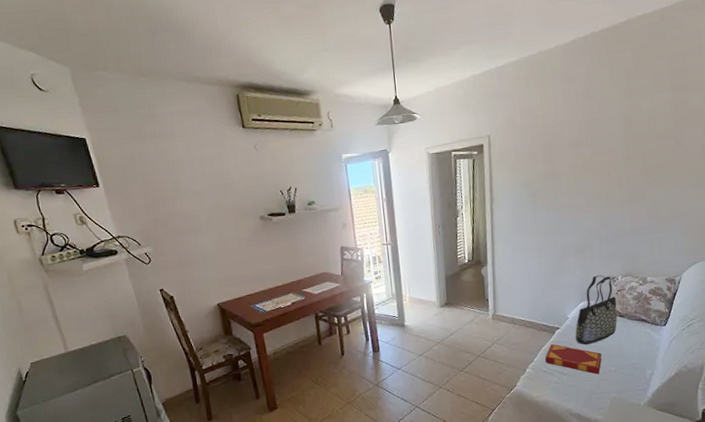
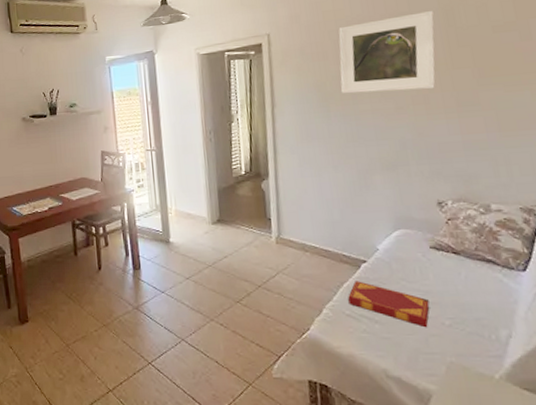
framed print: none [545,118,618,190] -> present [338,10,435,94]
tote bag: present [575,275,618,345] -> none [389,198,450,286]

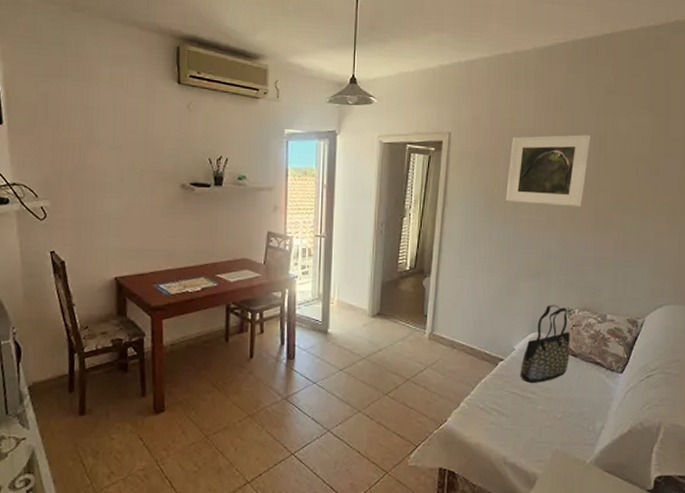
hardback book: present [348,281,430,328] -> none [483,377,548,420]
tote bag: none [389,198,450,286] -> present [520,305,570,383]

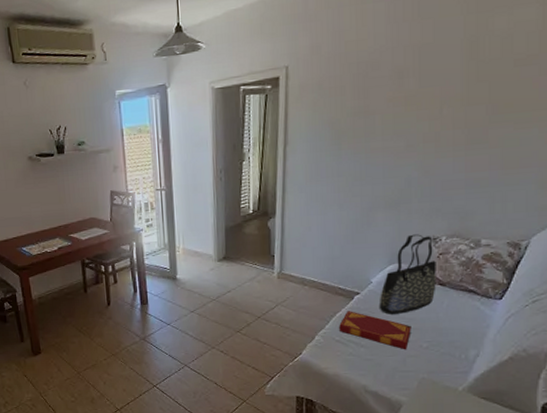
hardback book: none [483,377,548,420] -> present [339,311,411,350]
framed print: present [506,134,591,208] -> none [355,41,458,131]

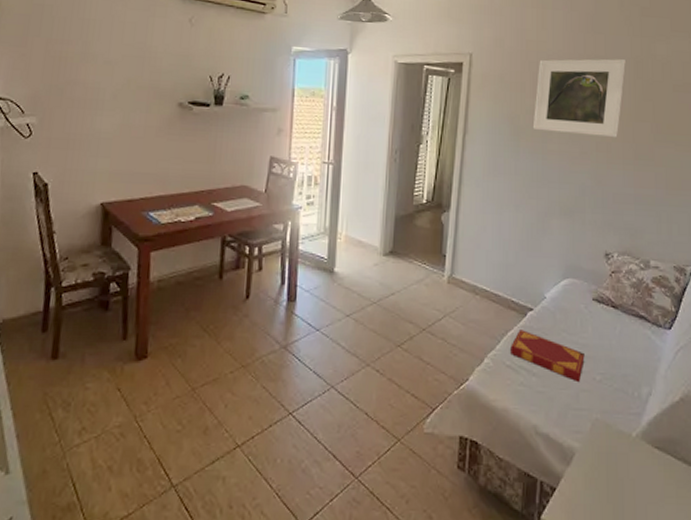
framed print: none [355,41,458,131] -> present [534,58,626,138]
tote bag: present [378,234,436,314] -> none [552,247,609,338]

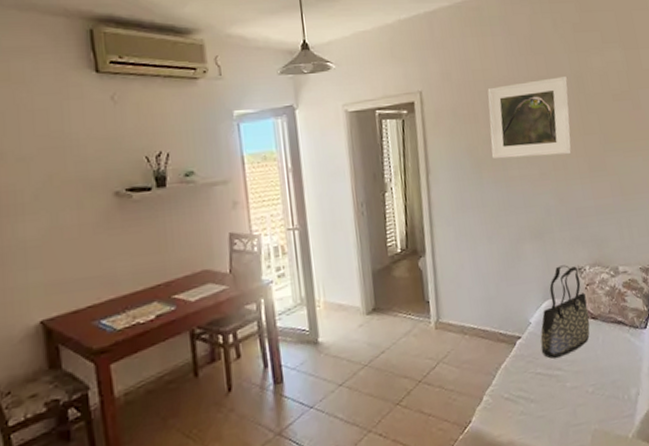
hardback book: present [510,330,585,383] -> none [506,359,576,399]
tote bag: none [552,247,609,338] -> present [540,265,590,359]

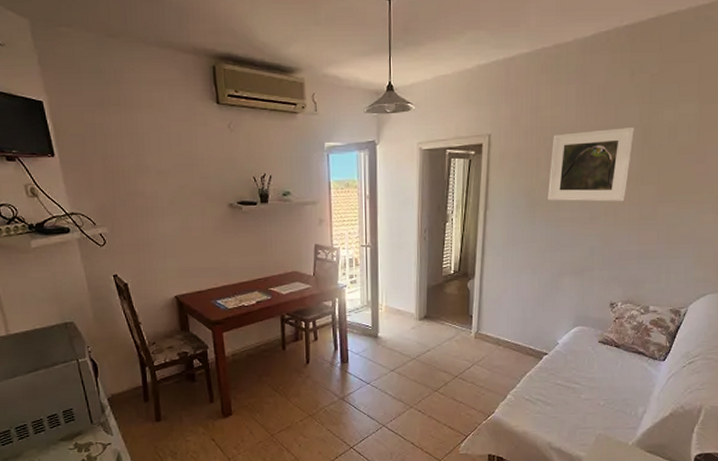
tote bag: present [540,265,590,359] -> none [564,299,613,374]

